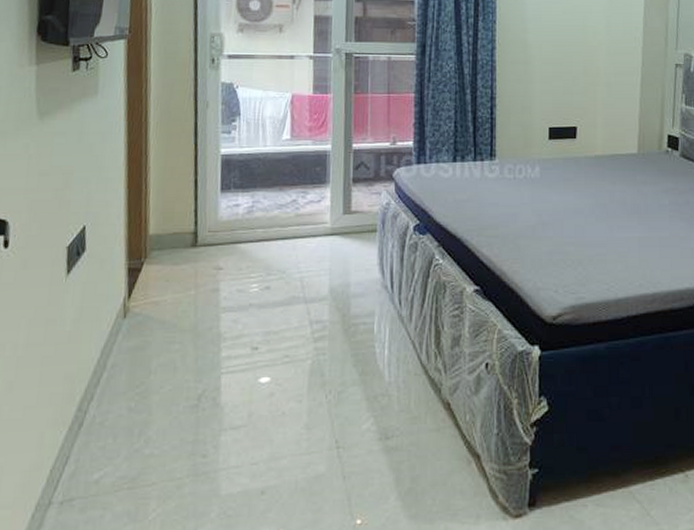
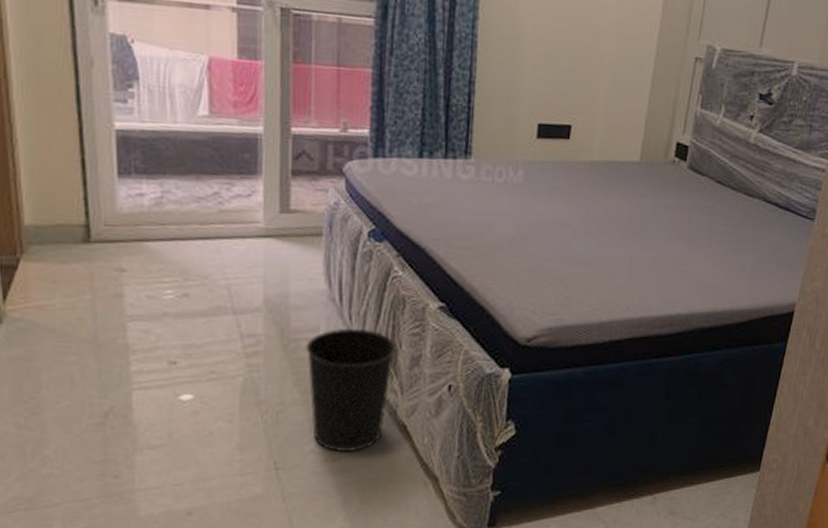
wastebasket: none [363,312,440,430] -> present [305,328,397,451]

